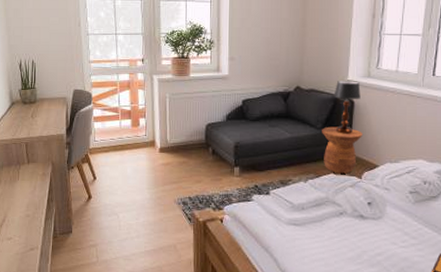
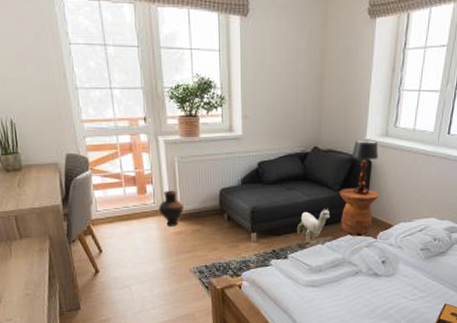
vase: none [150,124,172,158] -> present [159,190,184,226]
plush toy: none [280,145,313,180] -> present [298,207,330,244]

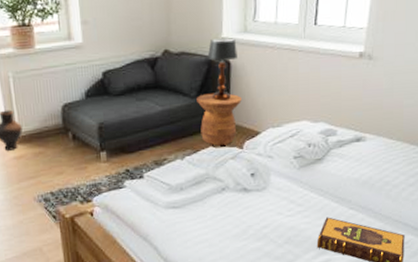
plush toy: present [298,207,330,244] -> none [152,117,188,160]

